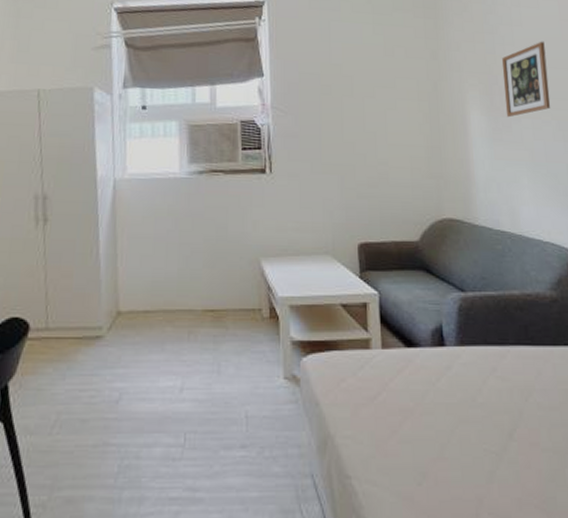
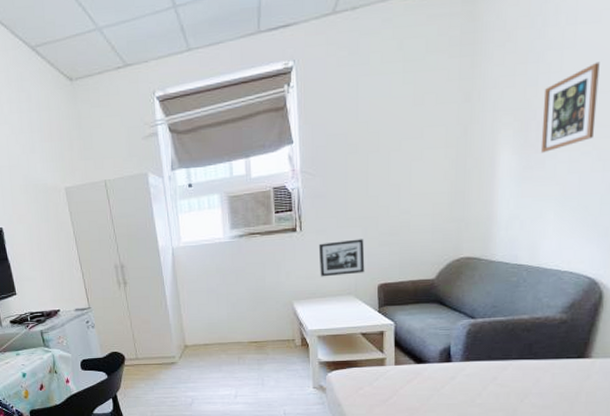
picture frame: none [291,188,343,230] -> present [318,239,365,277]

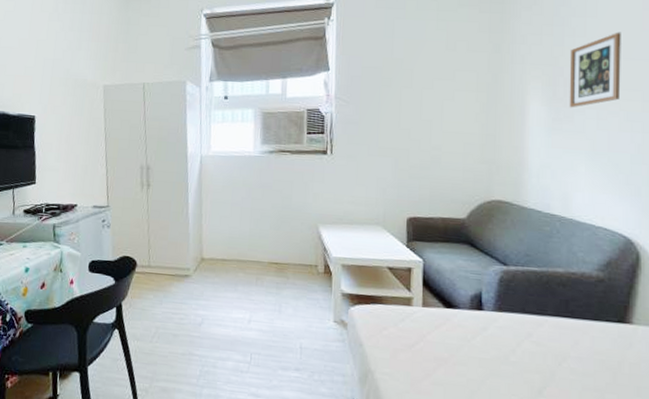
picture frame: present [318,239,365,277] -> none [348,168,395,204]

